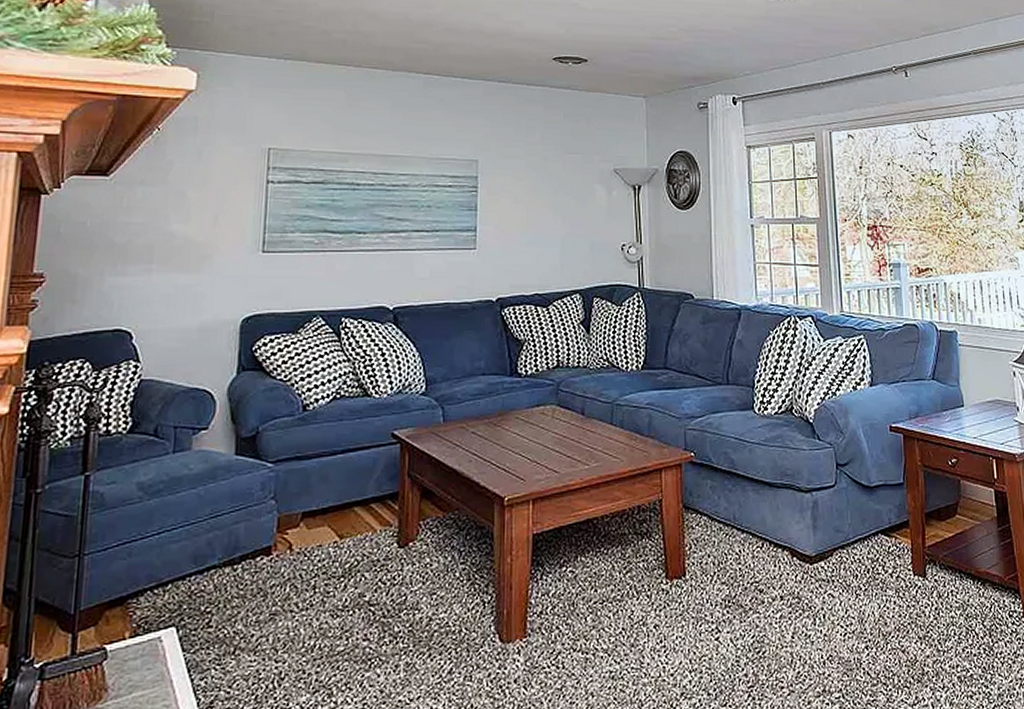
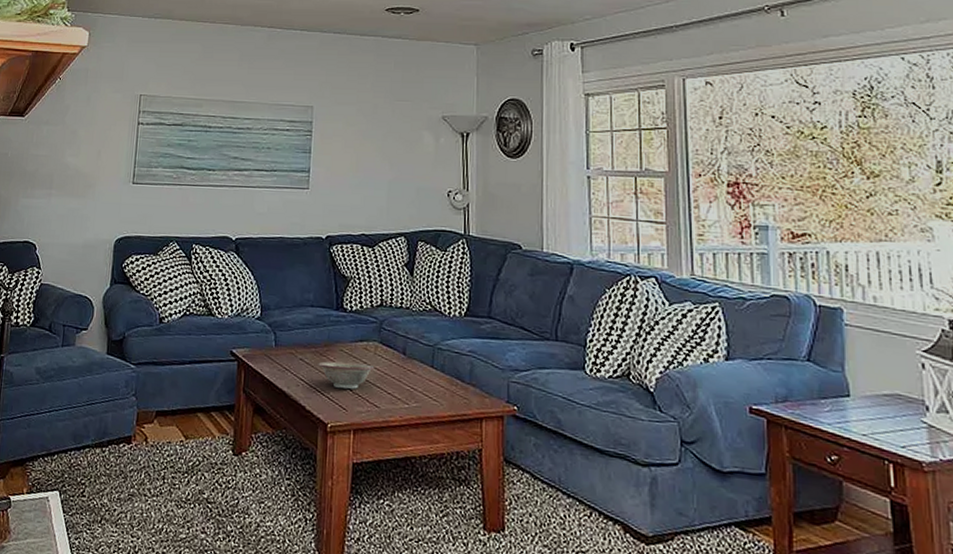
decorative bowl: none [492,429,553,458] -> present [318,361,375,389]

